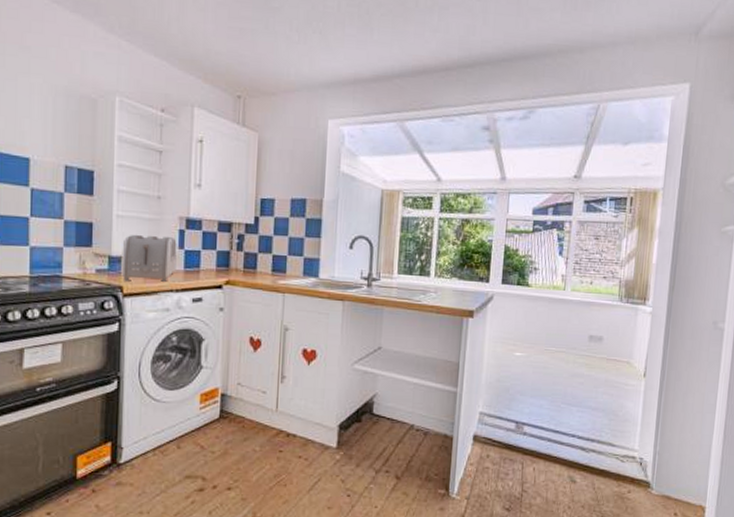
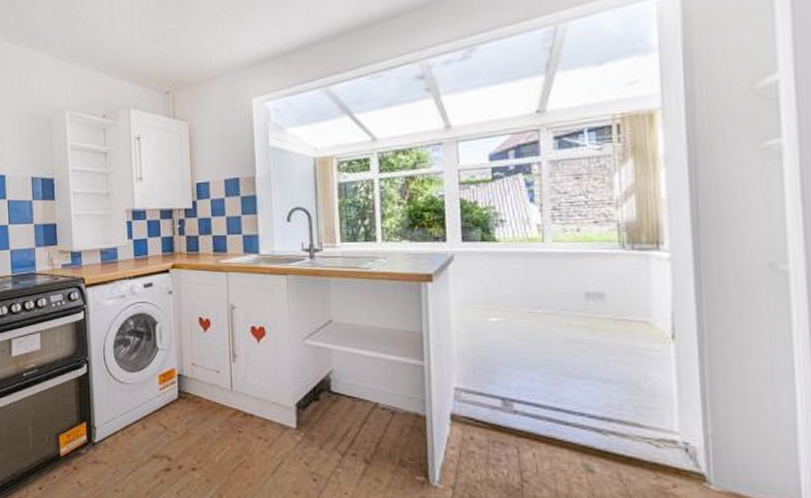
toaster: present [121,234,177,282] -> none [81,228,127,273]

